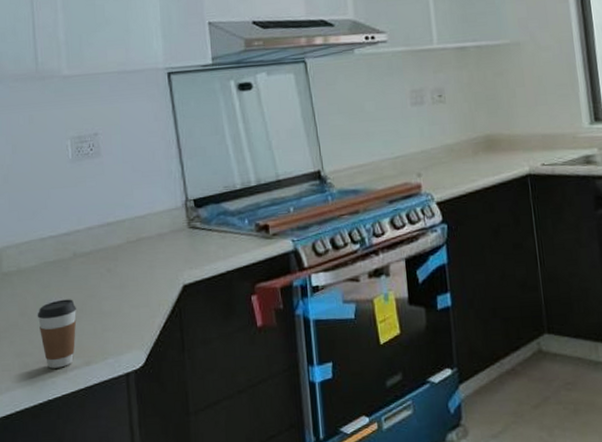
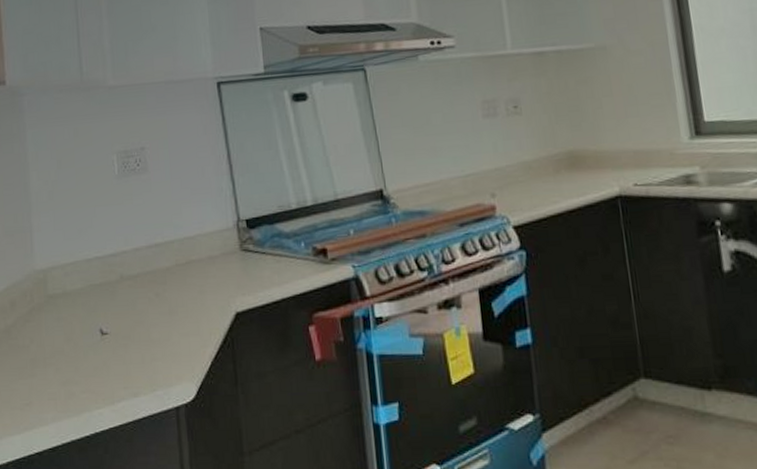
coffee cup: present [37,299,77,369] -> none [83,325,124,399]

